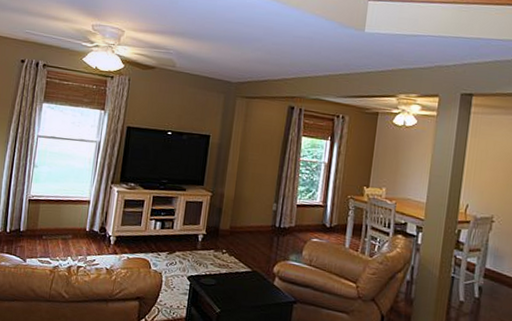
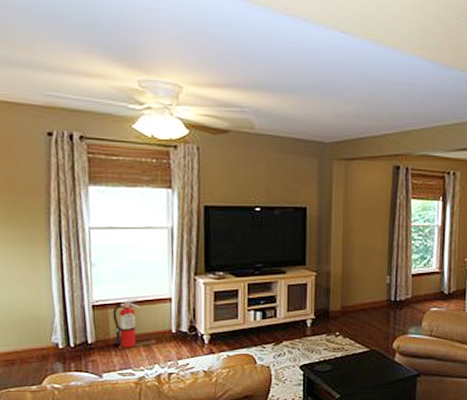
fire extinguisher: none [41,197,65,239] -> present [112,298,141,347]

